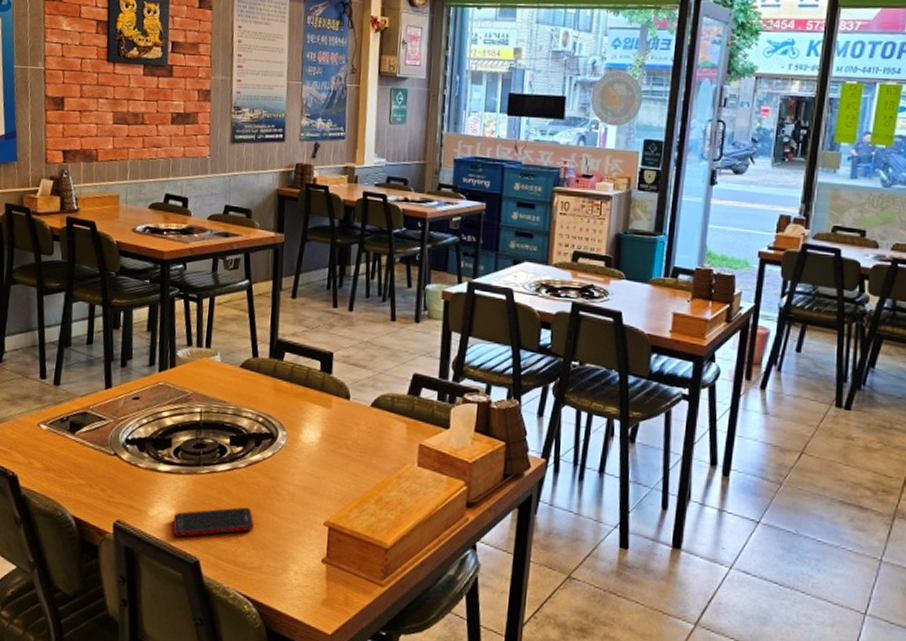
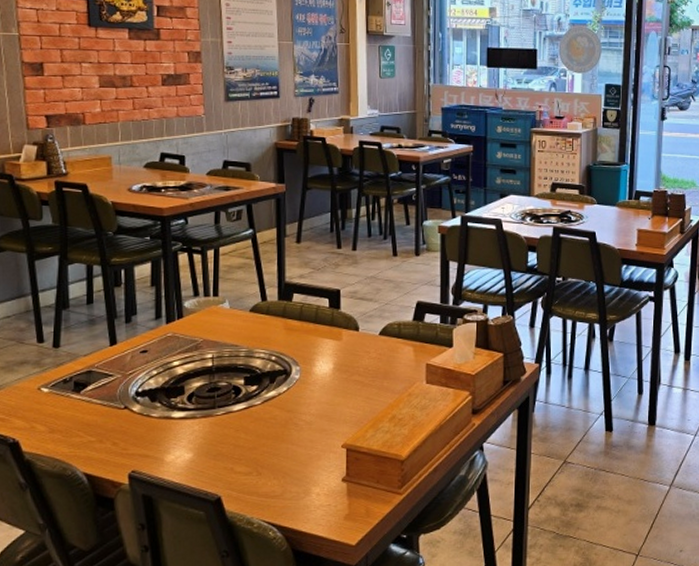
cell phone: present [173,507,254,537] -> none [192,441,274,478]

